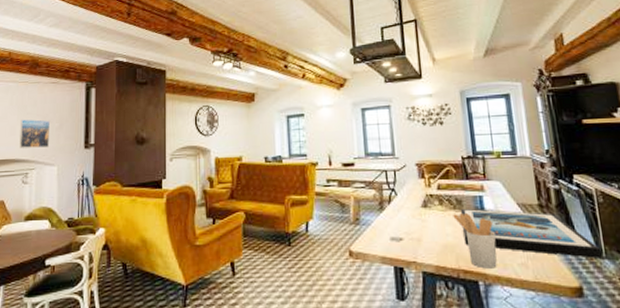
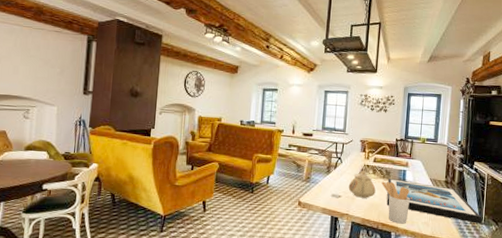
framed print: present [19,119,51,148] -> none [22,60,53,89]
teapot: none [410,202,447,239] -> present [348,170,376,198]

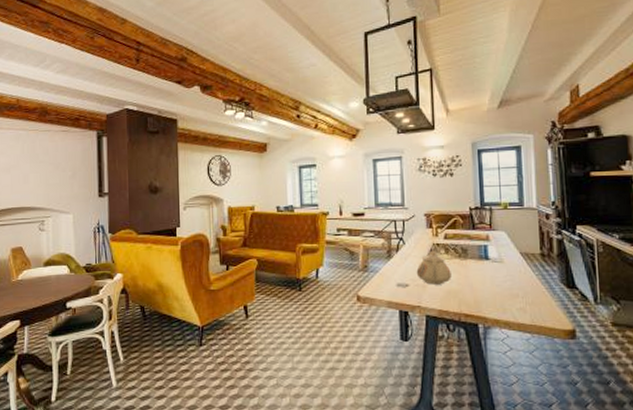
utensil holder: present [381,182,410,224] -> none [458,262,498,313]
picture frame: present [386,179,482,225] -> none [466,257,597,305]

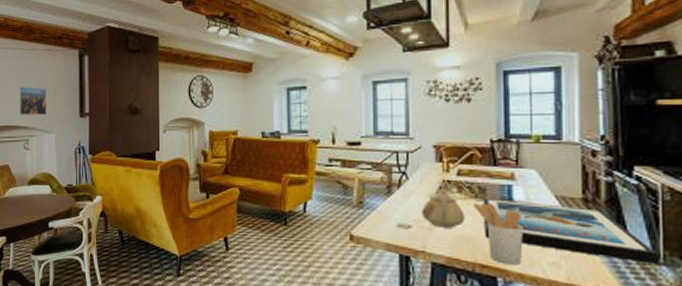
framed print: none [33,167,64,196] -> present [19,86,47,115]
utensil holder: none [458,262,498,313] -> present [473,203,523,265]
picture frame: none [466,257,597,305] -> present [484,199,659,266]

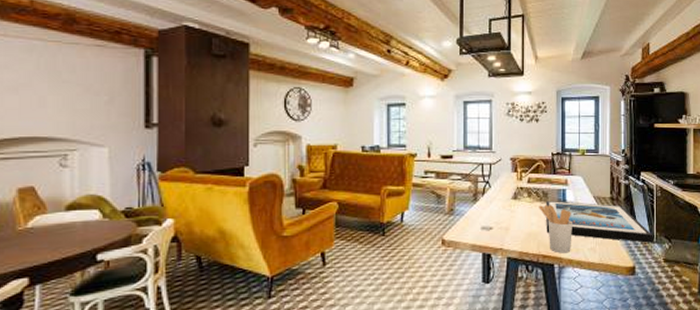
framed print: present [19,86,47,115] -> none [53,88,97,124]
teapot: present [421,188,465,228] -> none [500,194,532,228]

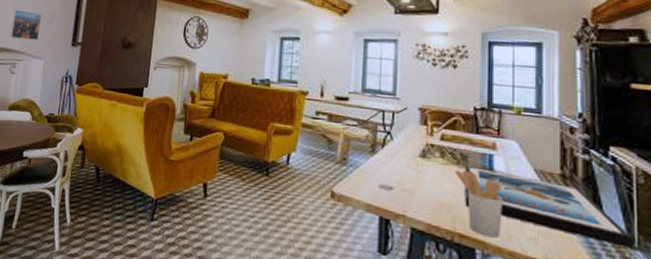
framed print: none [53,88,97,124] -> present [10,9,43,40]

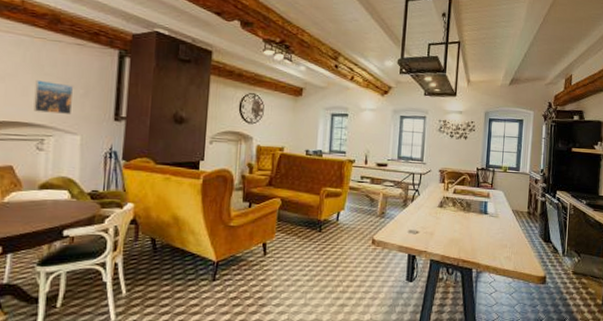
utensil holder: present [455,170,503,238] -> none [462,215,492,260]
picture frame: present [465,166,633,250] -> none [467,211,564,257]

